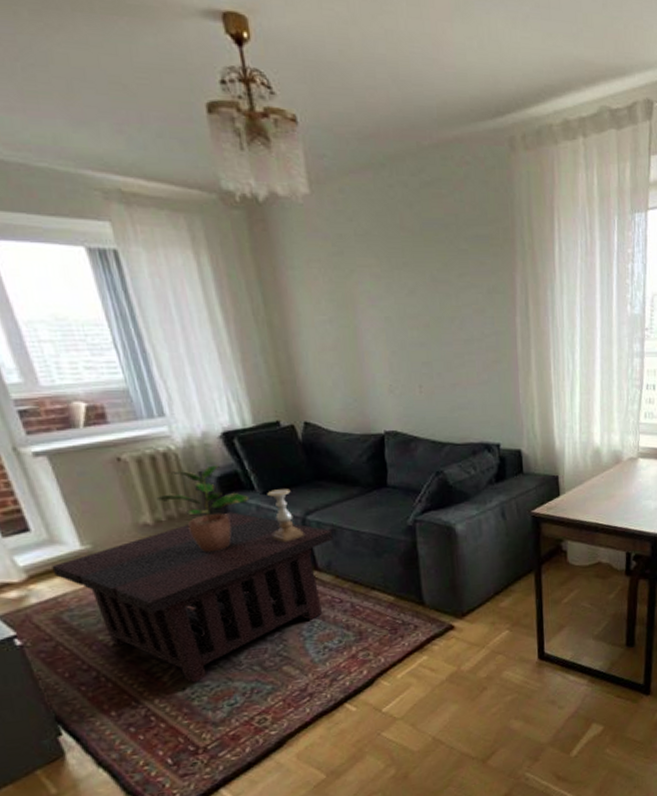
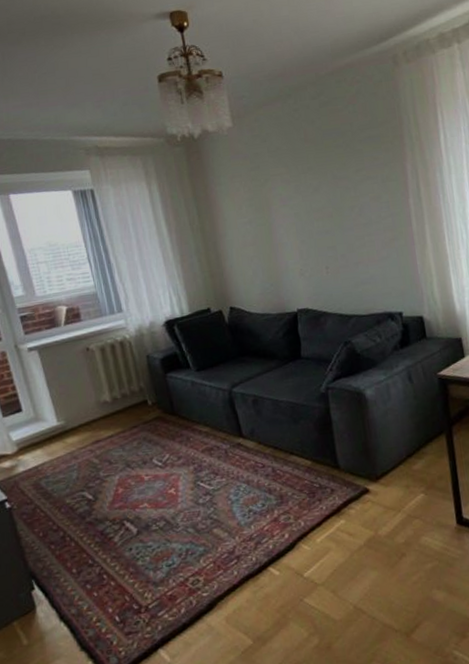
coffee table: present [52,512,334,683] -> none [35,388,256,544]
potted plant: present [156,465,251,552] -> none [114,348,187,424]
candle holder: present [267,489,304,543] -> none [200,365,231,413]

